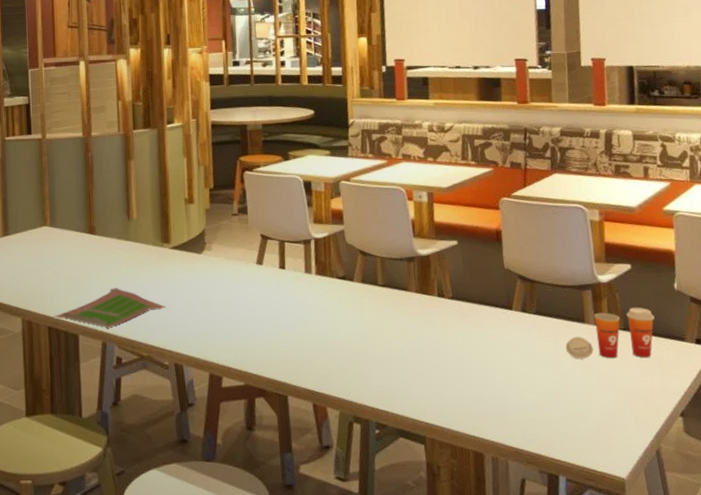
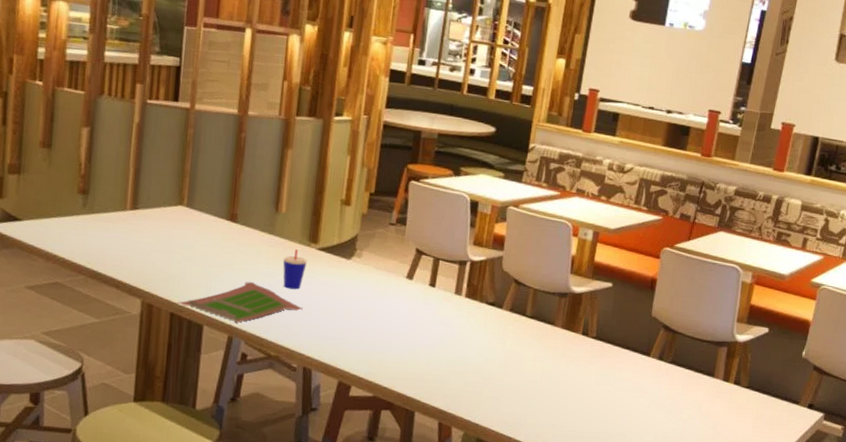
beverage cup: none [141,251,163,290] -> present [283,249,307,289]
beverage cup: present [565,307,655,359] -> none [690,368,778,416]

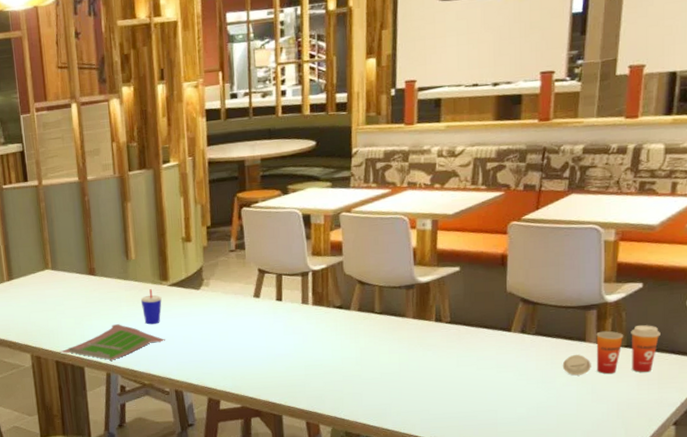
beverage cup: none [690,368,778,416] -> present [562,324,660,376]

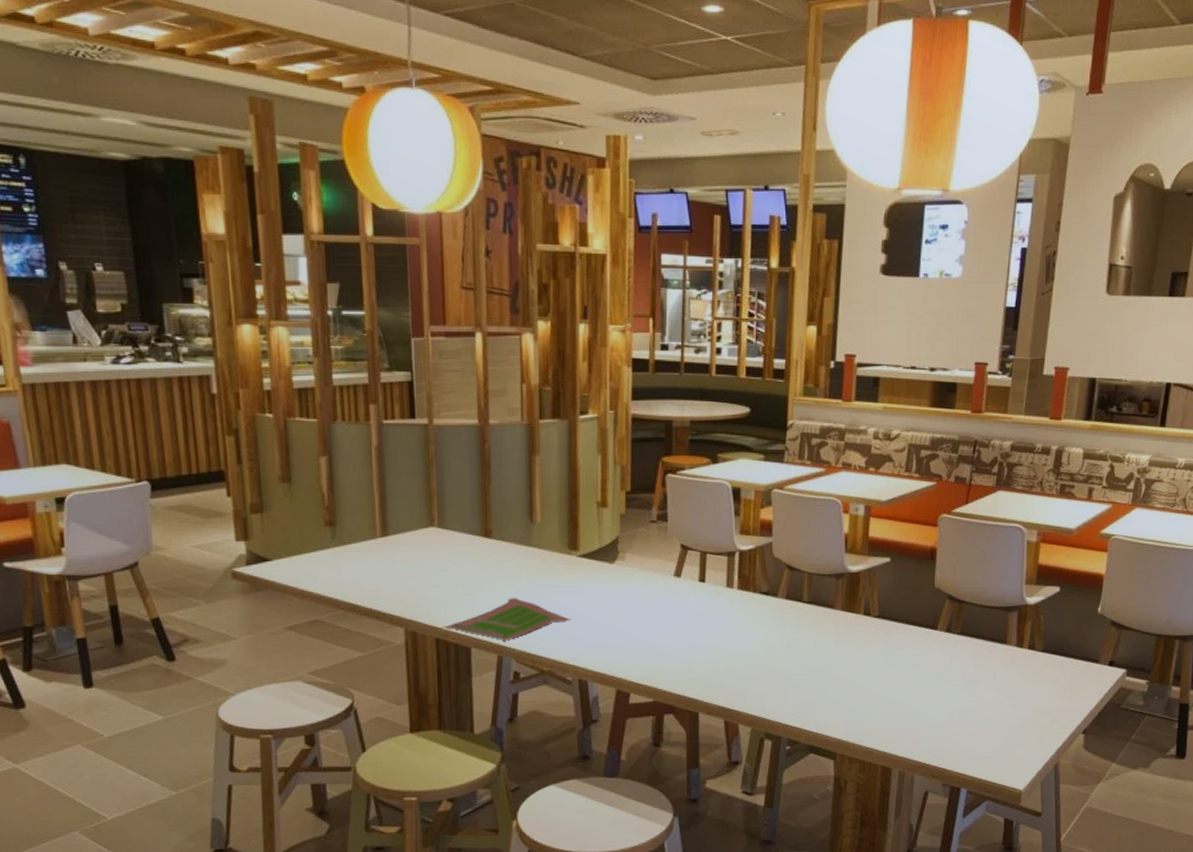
beverage cup: present [140,289,162,325] -> none [544,559,569,601]
beverage cup: present [562,324,660,376] -> none [984,629,1074,679]

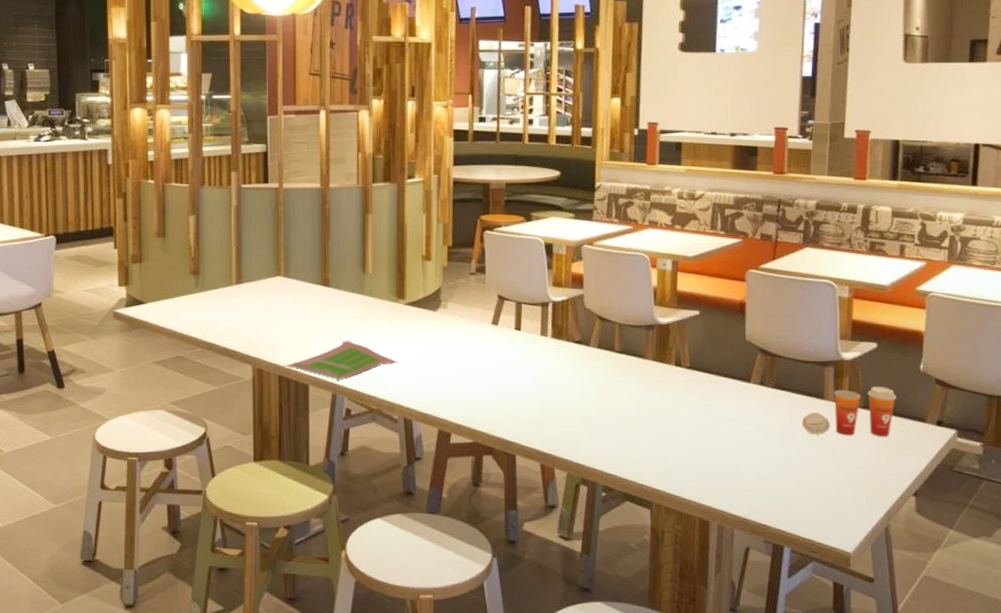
beverage cup: none [984,629,1074,679] -> present [801,386,896,437]

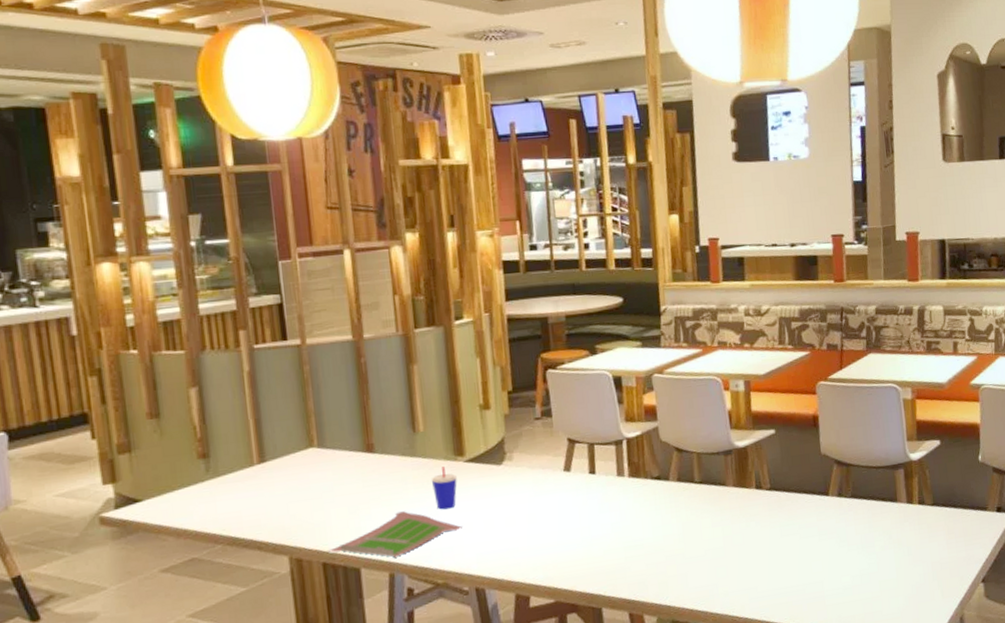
beverage cup: none [374,306,397,344] -> present [431,466,457,510]
beverage cup: present [801,386,896,437] -> none [879,481,961,538]

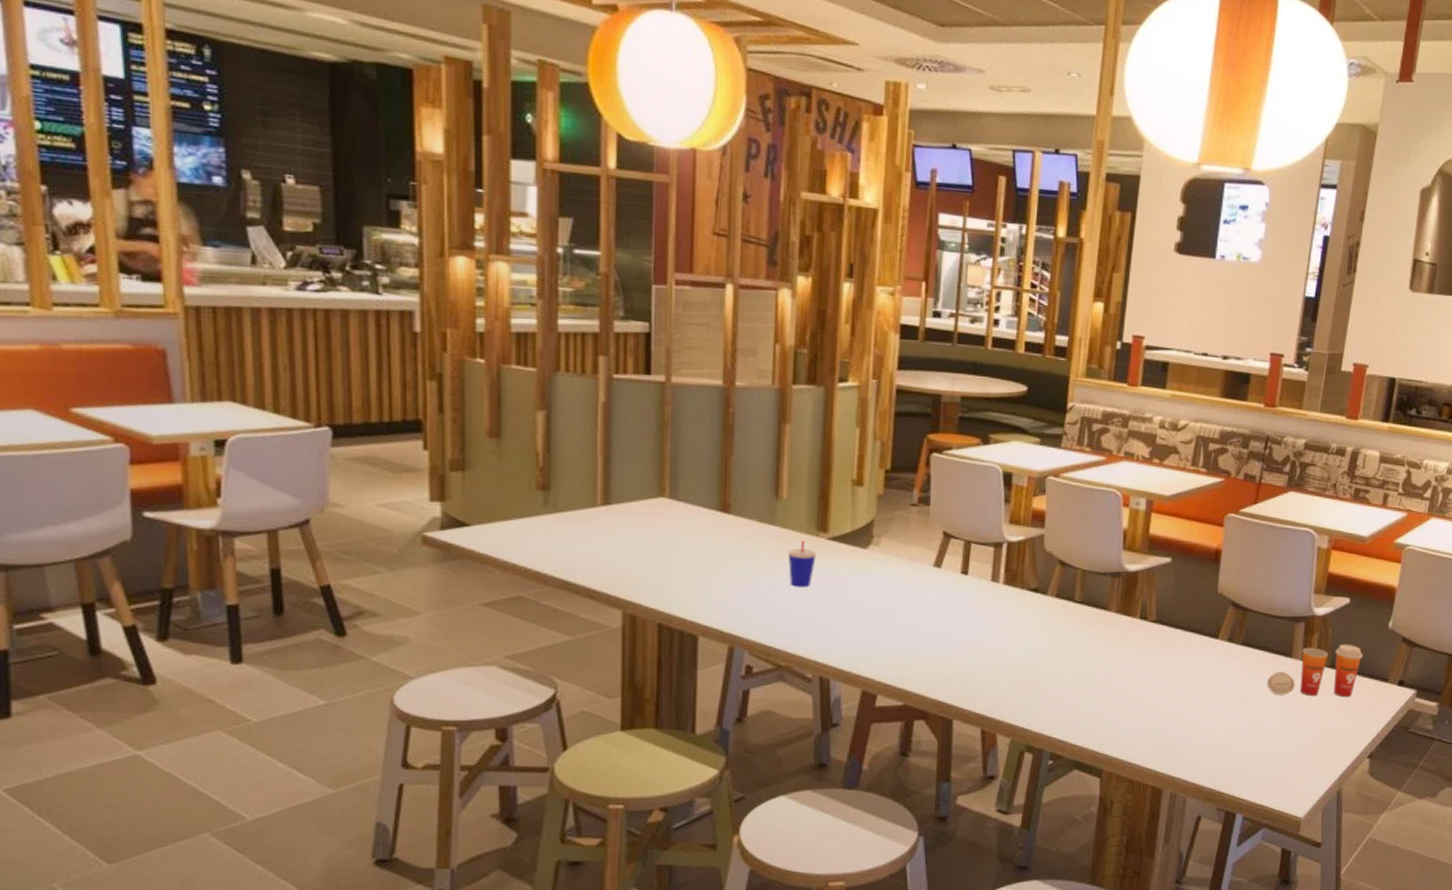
food tray: present [327,511,462,558] -> none [665,582,814,630]
beverage cup: none [879,481,961,538] -> present [1266,643,1363,698]

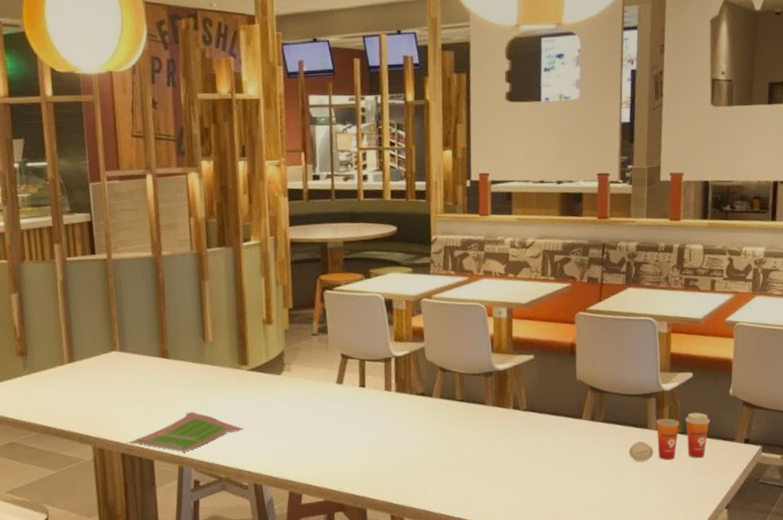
food tray: none [665,582,814,630] -> present [126,412,244,452]
beverage cup: present [787,541,816,587] -> none [217,374,241,412]

